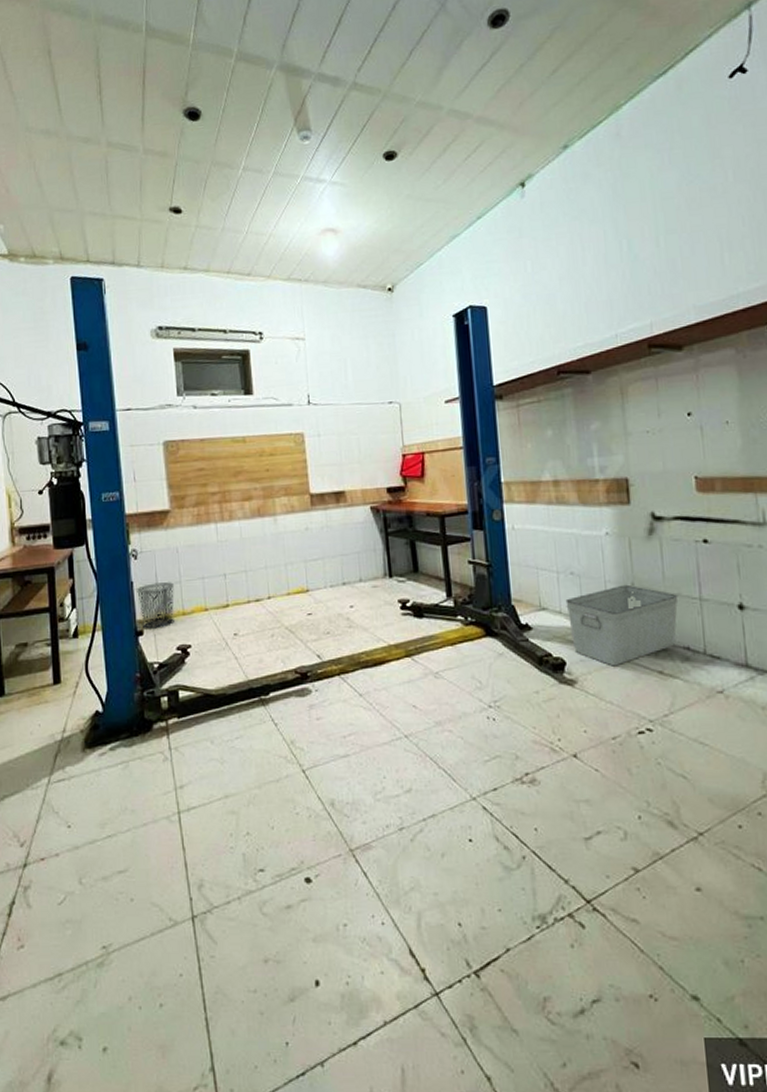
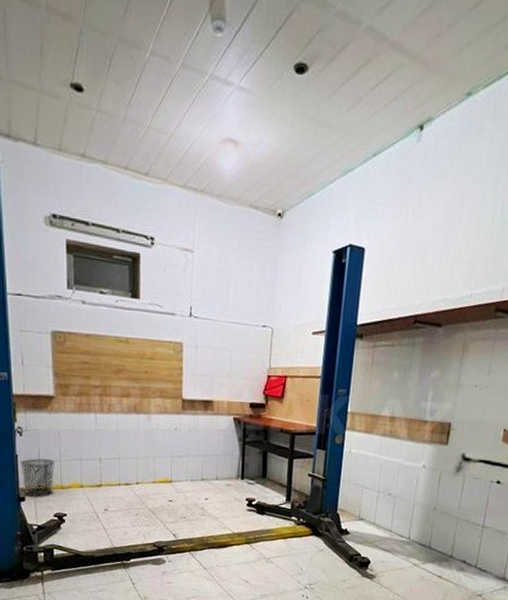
storage bin: present [565,584,678,667] -> none [378,508,467,569]

